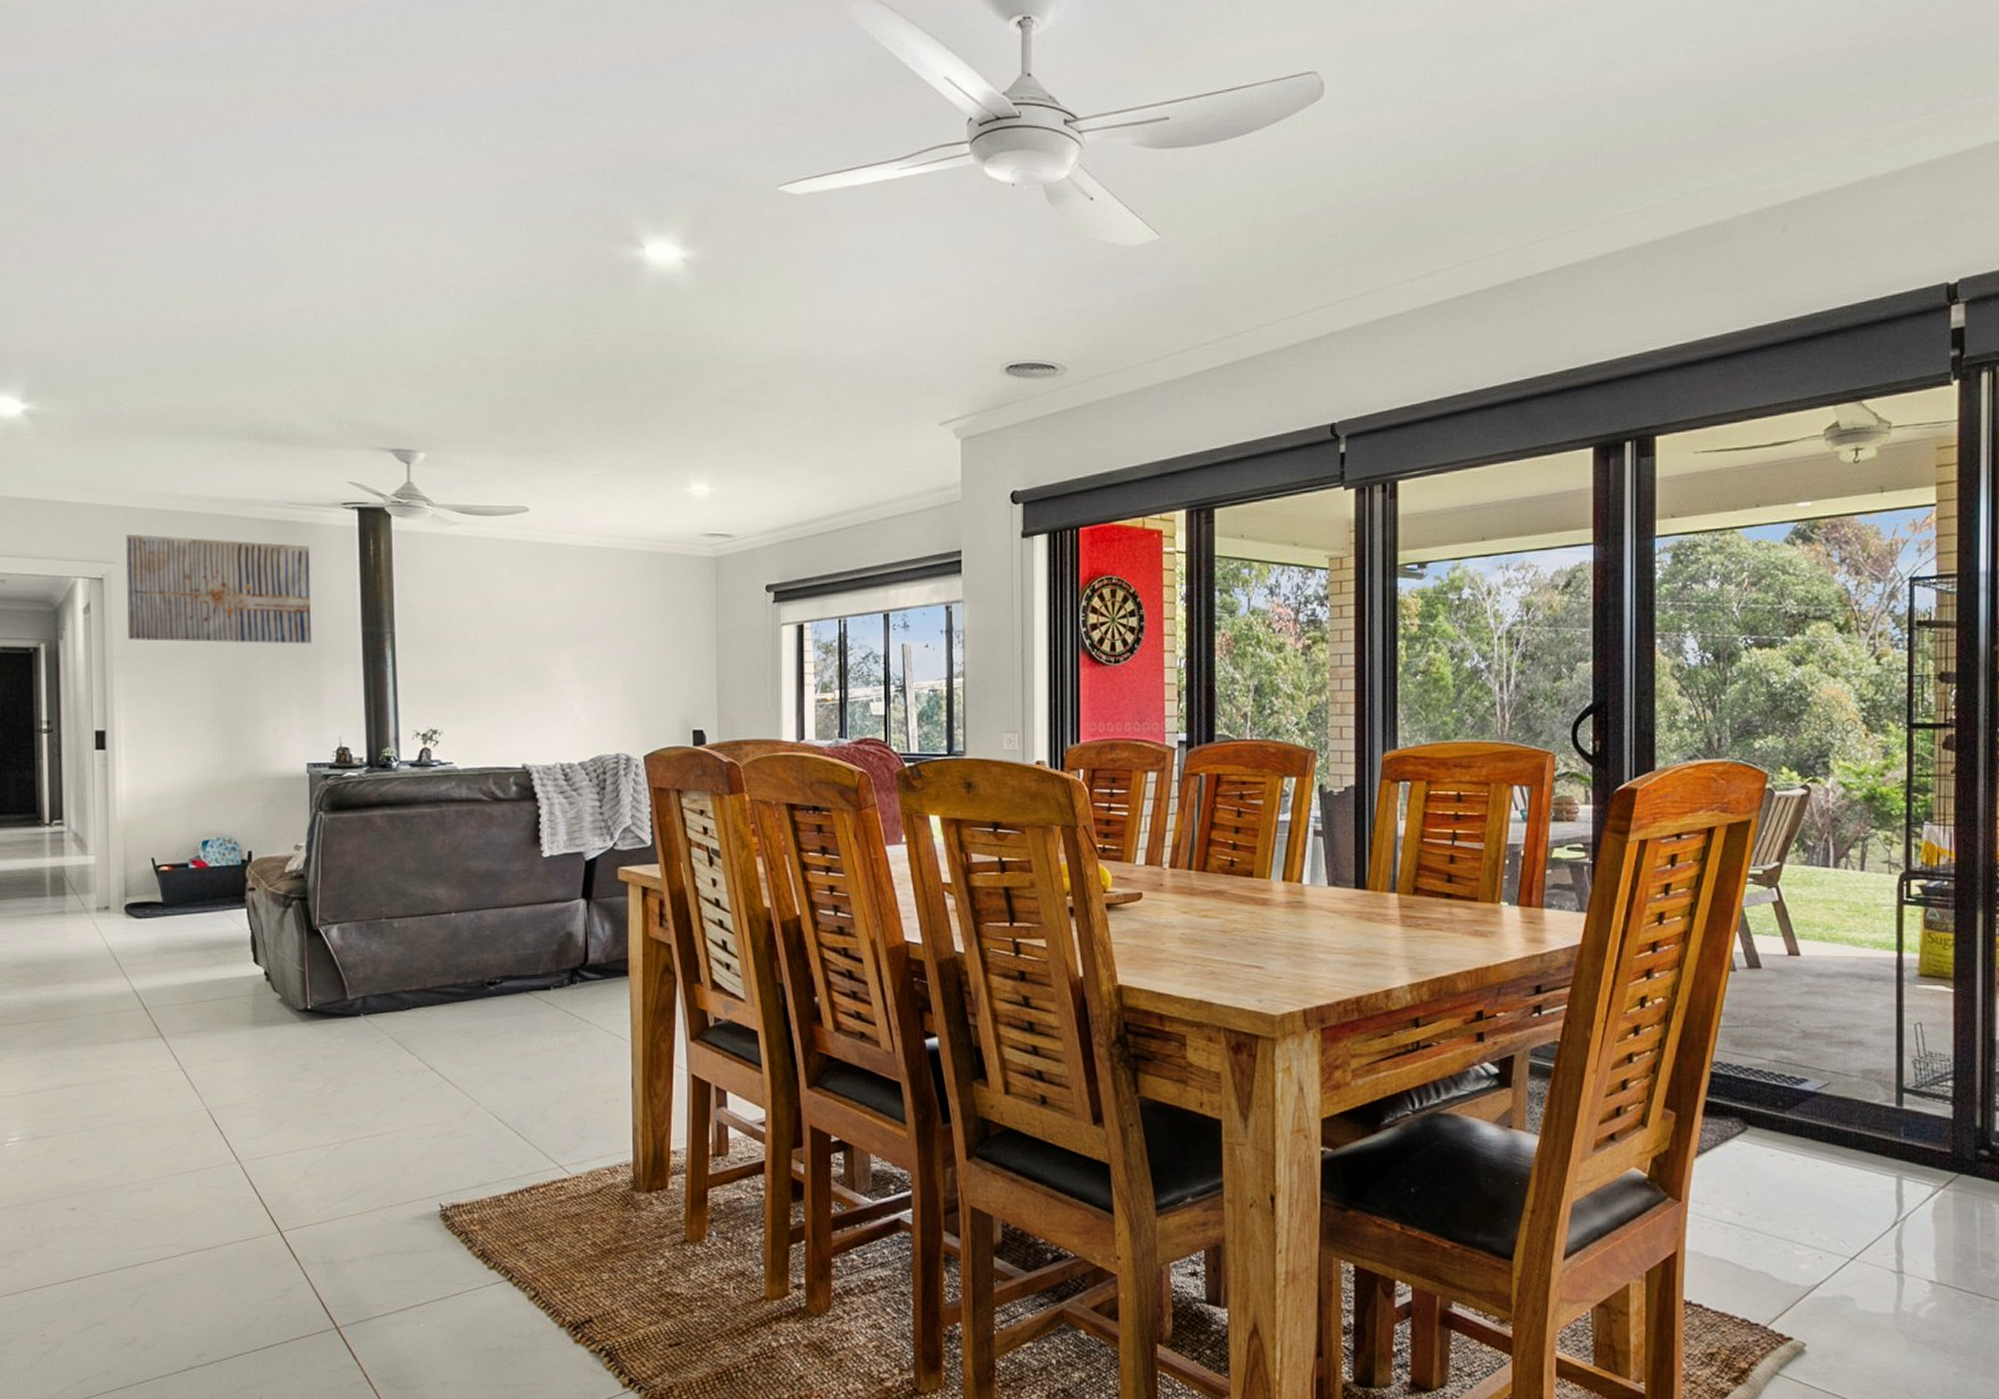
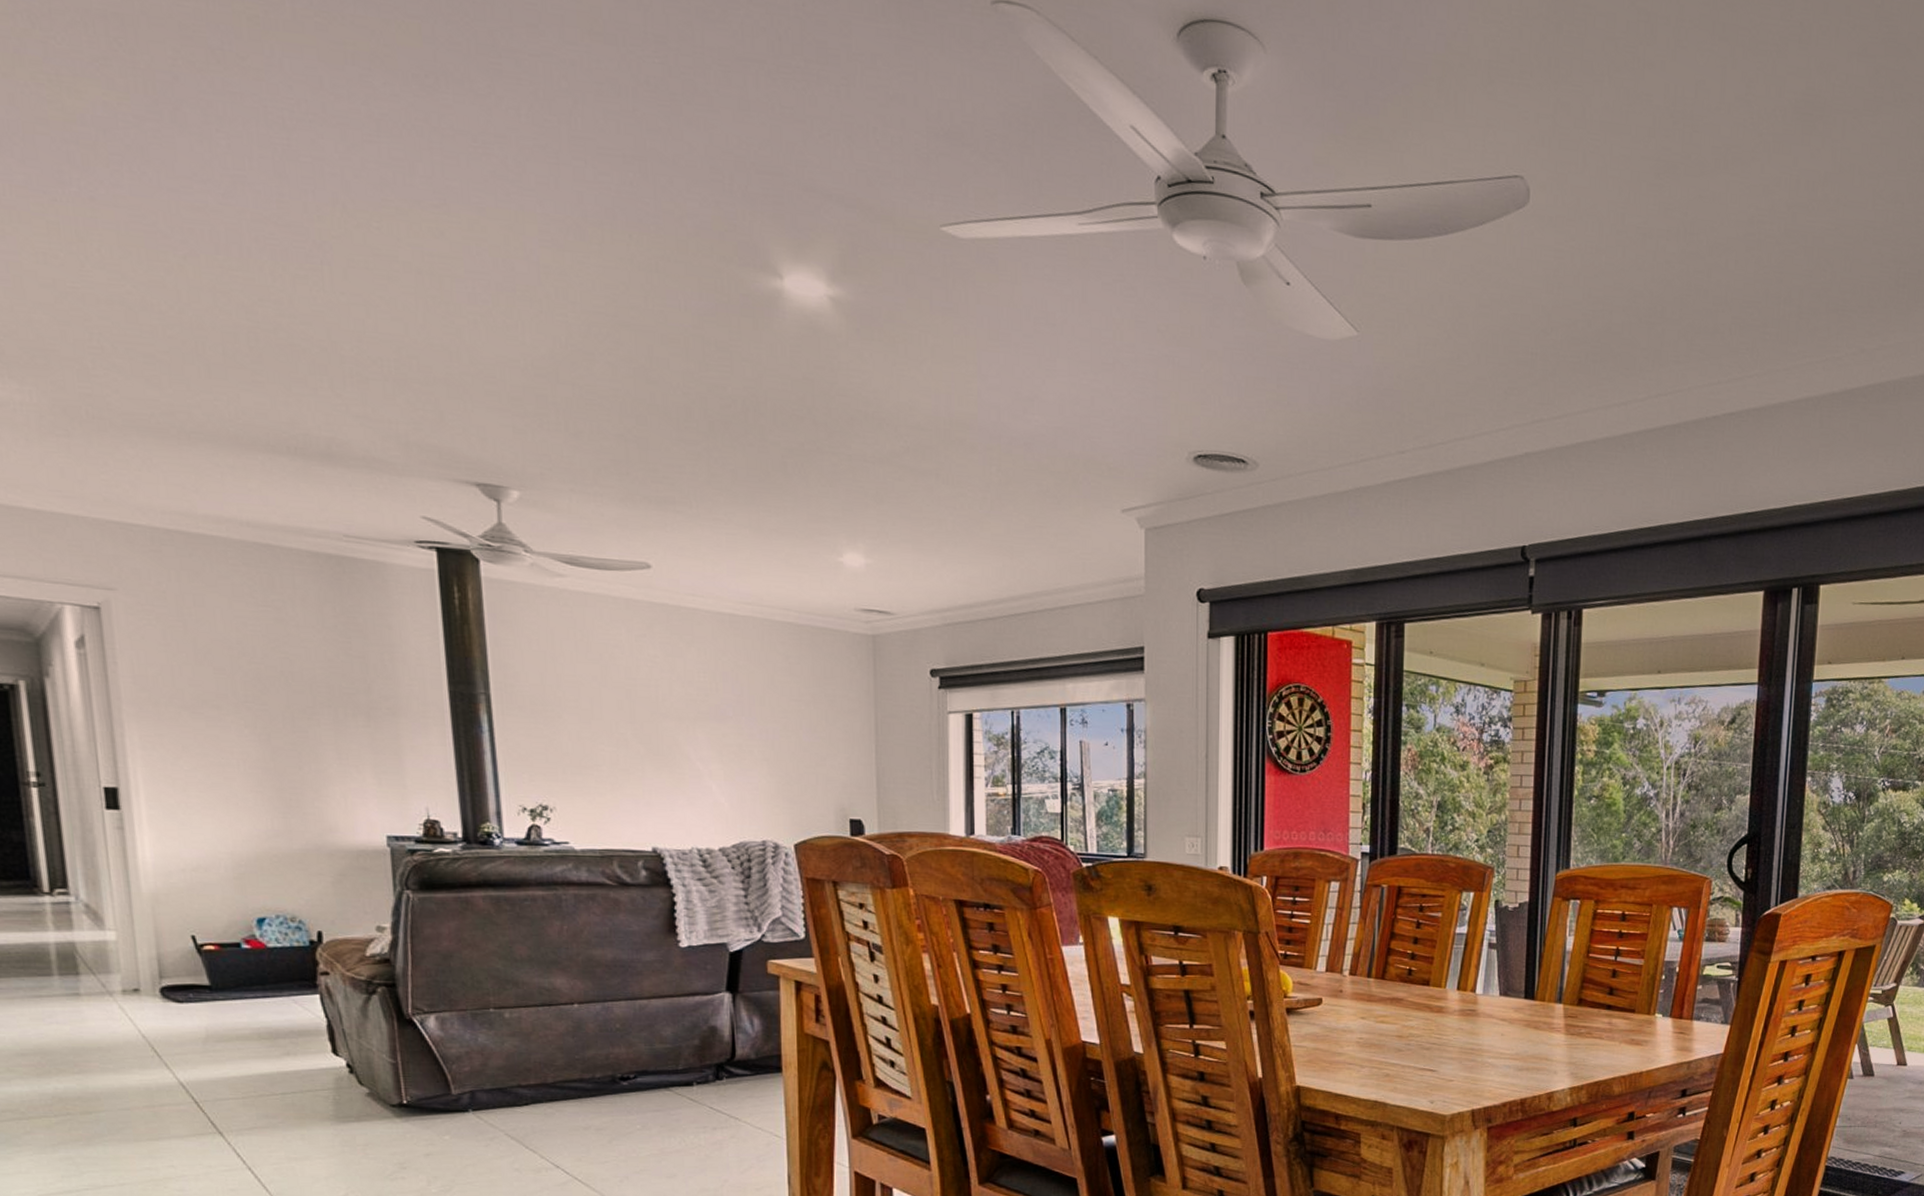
wall art: present [126,534,311,644] -> none [128,555,385,701]

